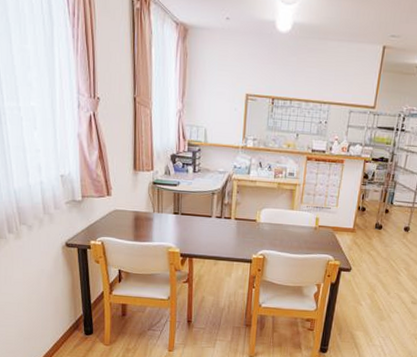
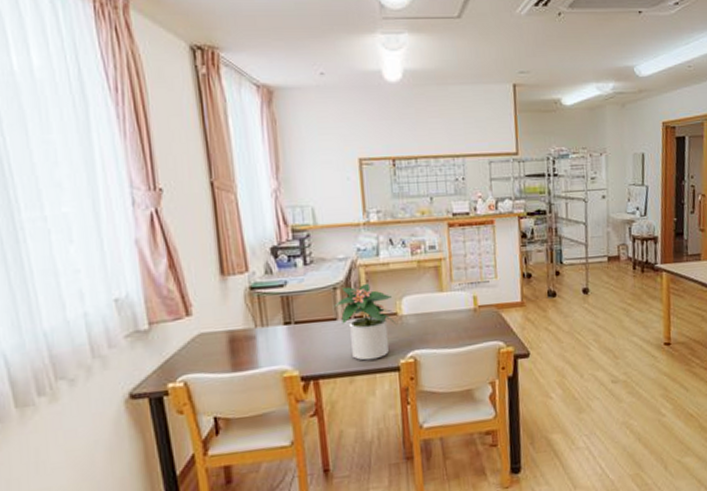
potted plant: none [211,193,255,251] -> present [334,283,397,361]

